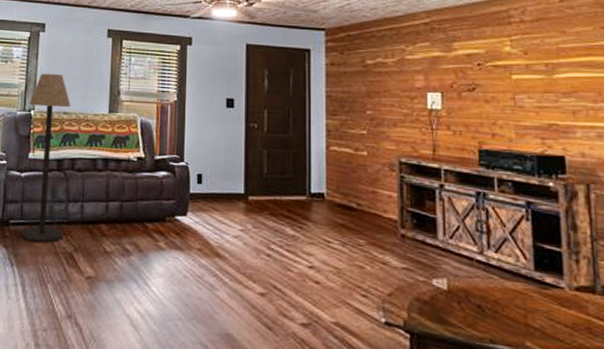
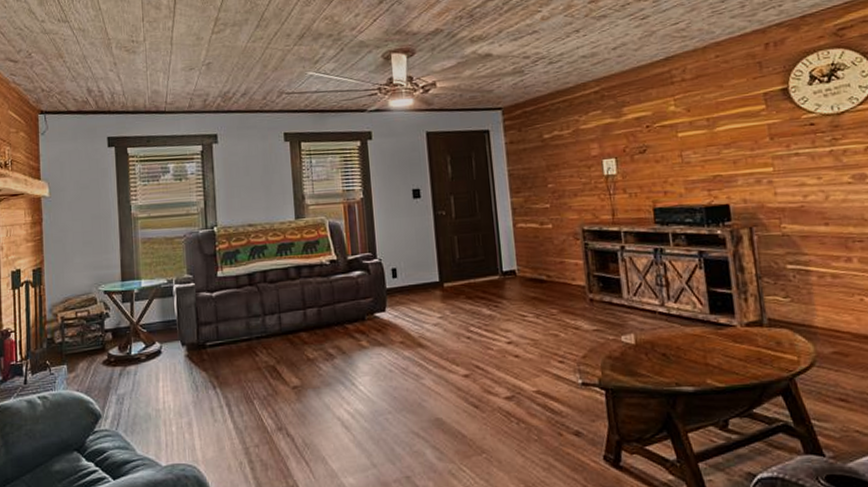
floor lamp: present [20,73,71,243] -> none [210,185,263,361]

